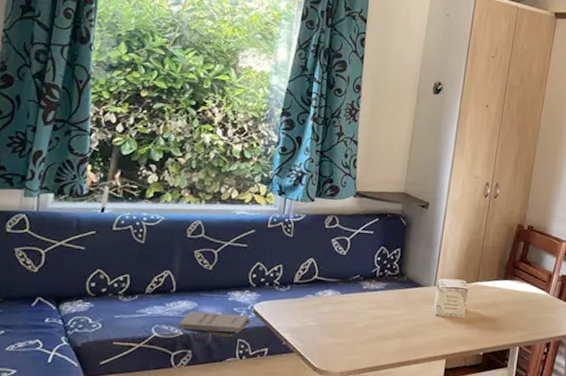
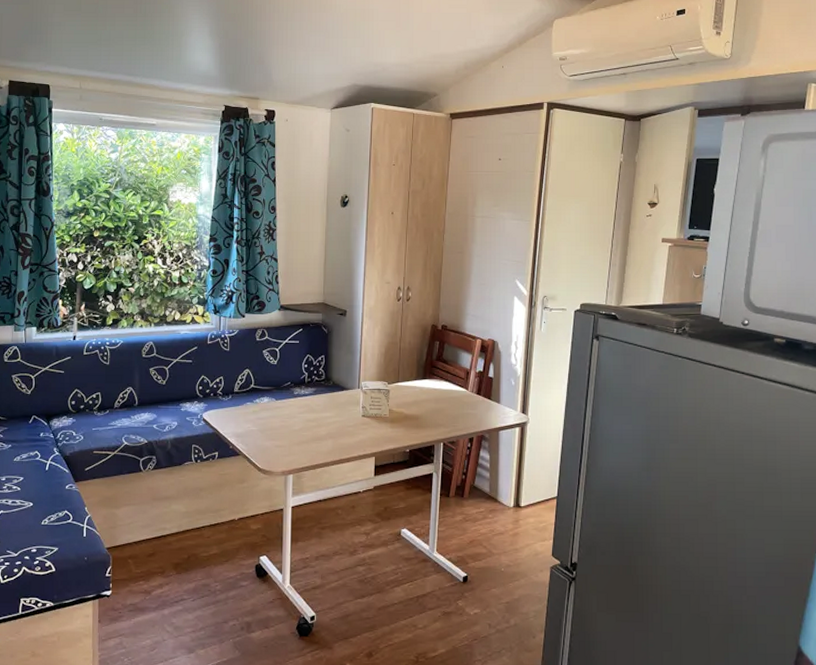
books: present [178,310,251,338] -> none [143,421,202,444]

